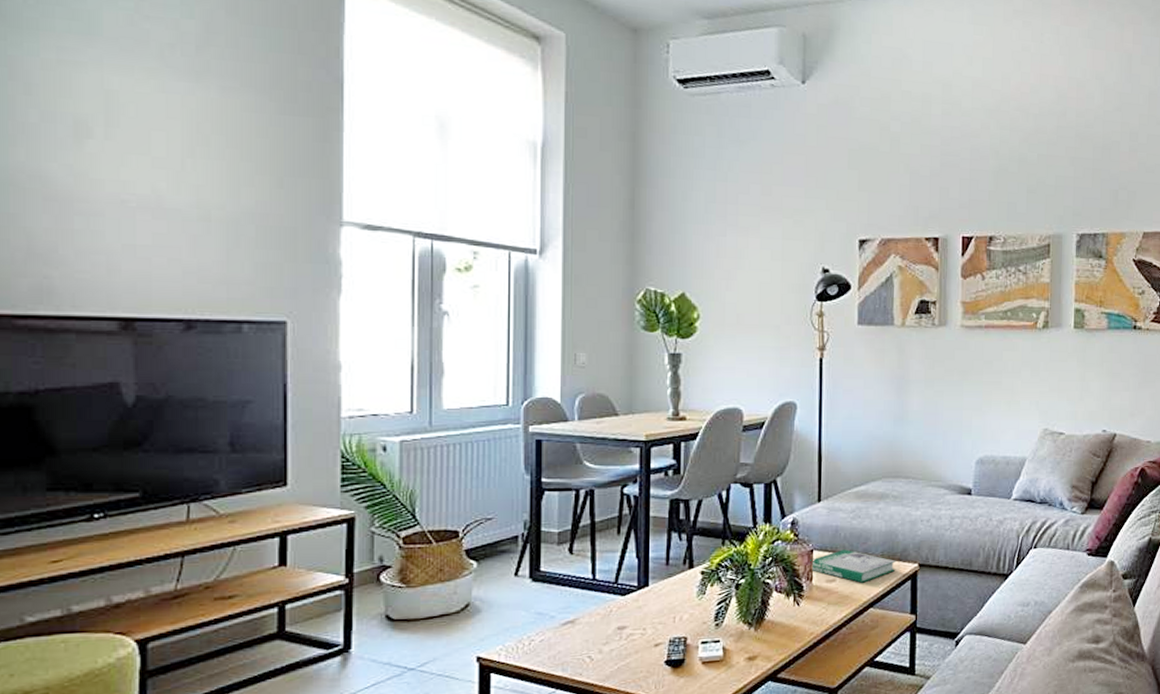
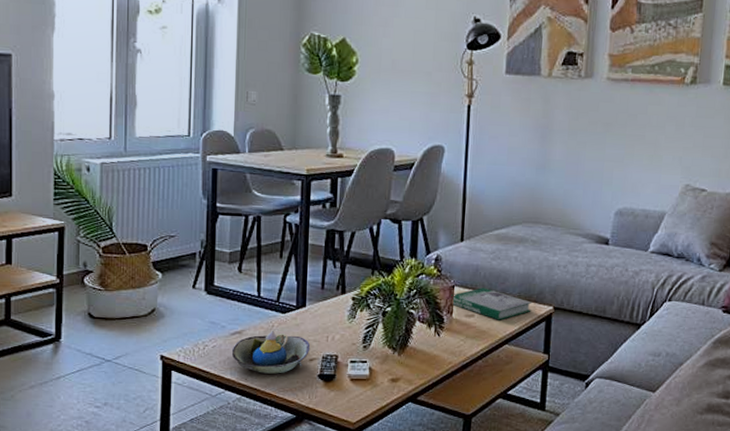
decorative bowl: none [563,615,655,666] -> present [231,330,311,374]

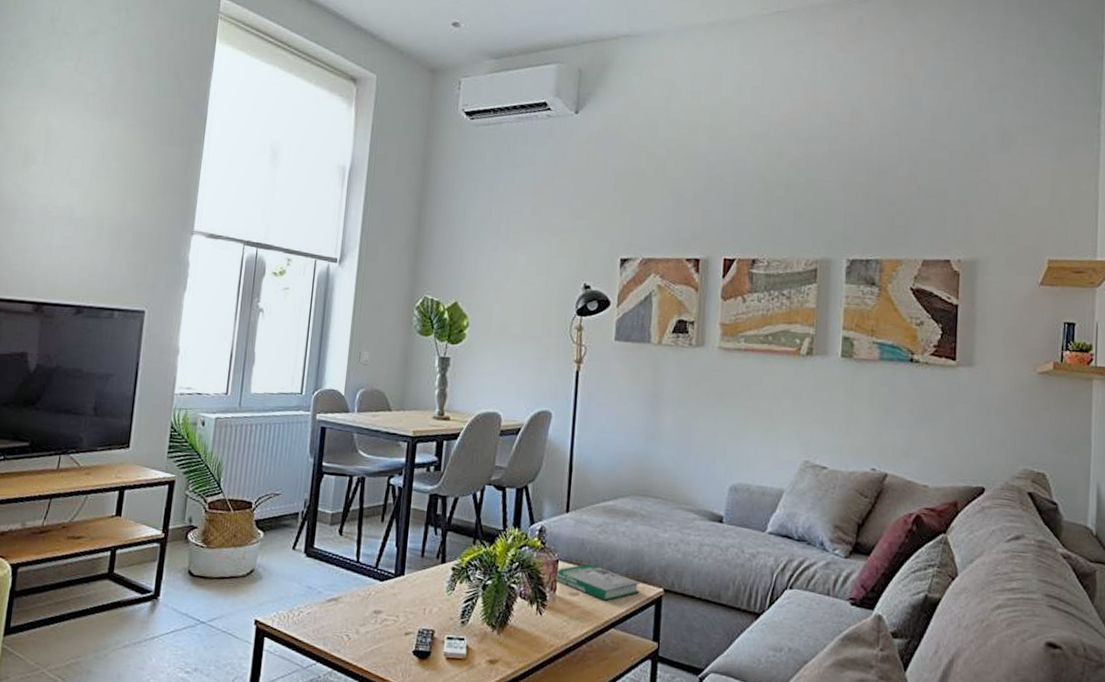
decorative bowl: present [231,330,311,374] -> none [326,598,407,648]

